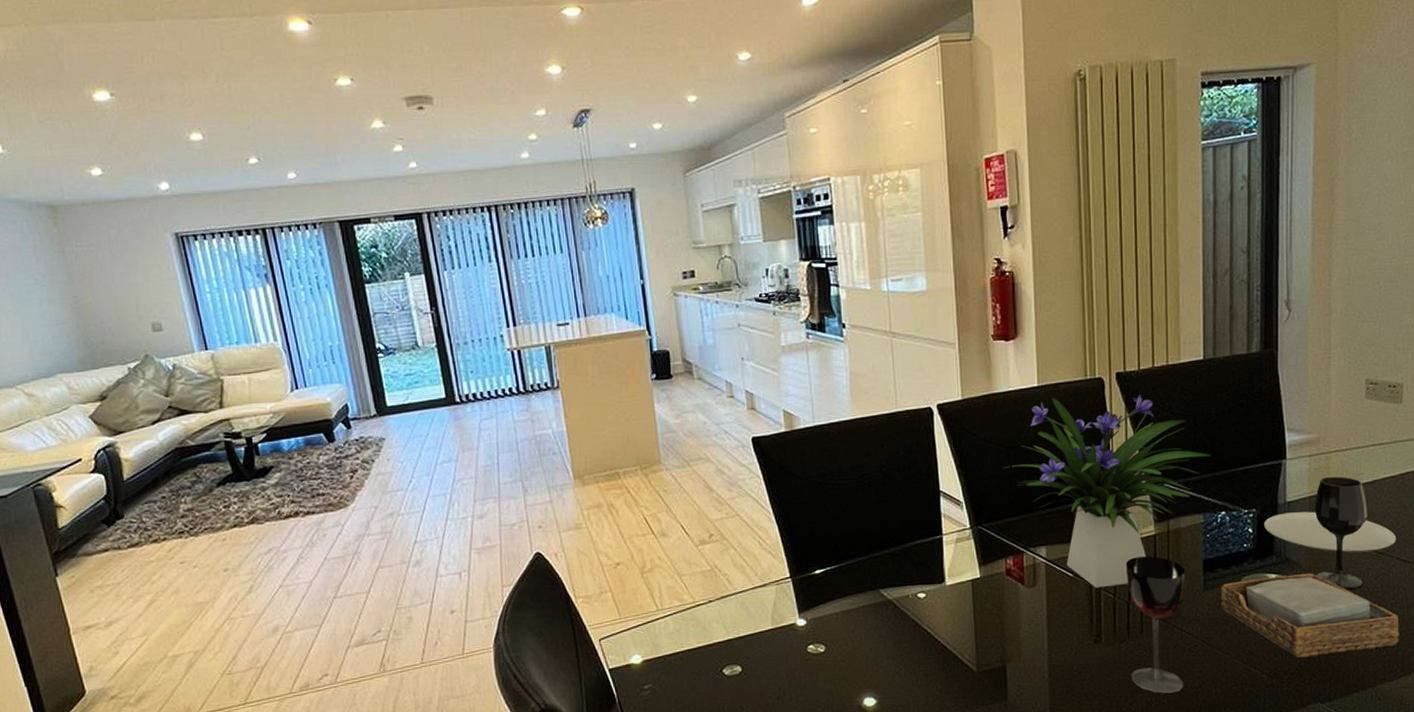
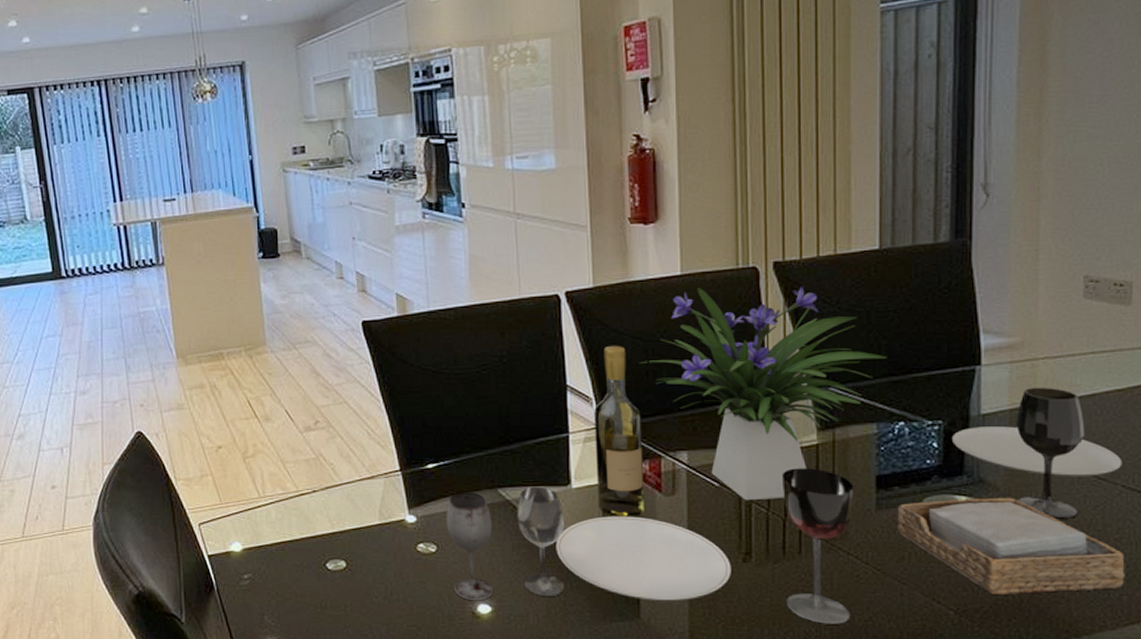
wineglass: none [833,585,941,695] -> present [446,486,565,601]
plate: none [933,608,1085,684] -> present [556,516,731,601]
bottle: none [964,452,1010,610] -> present [594,345,645,518]

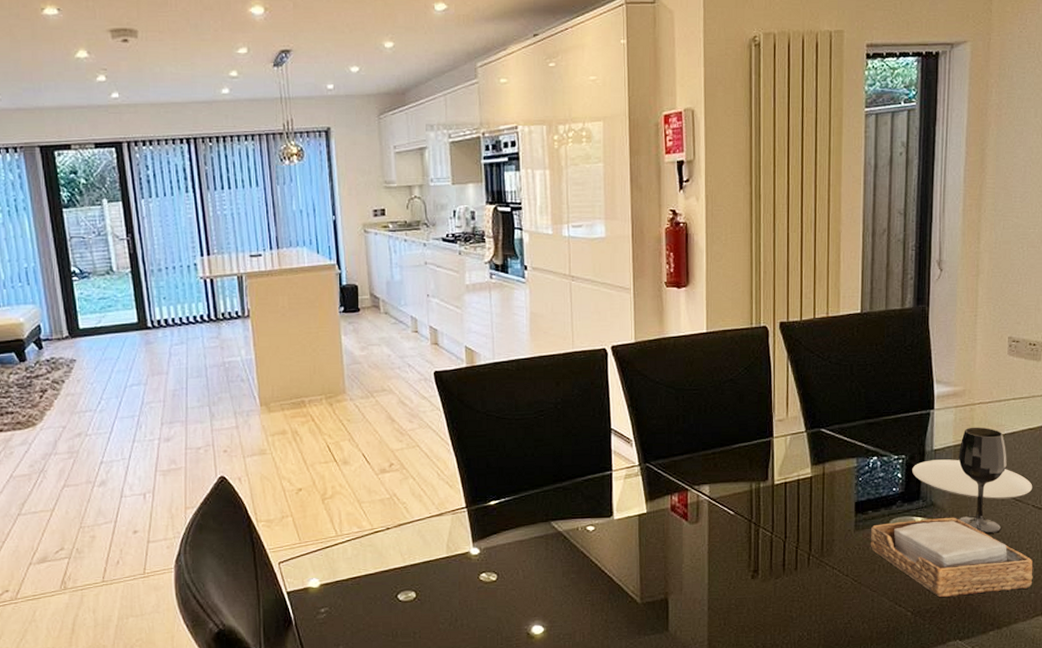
wineglass: present [446,486,565,601] -> none [506,518,607,623]
plate: present [556,516,731,601] -> none [600,542,742,615]
bottle: present [594,345,645,518] -> none [634,393,674,544]
flower arrangement: present [639,286,887,501] -> none [671,343,865,526]
wineglass: present [781,468,854,624] -> none [783,497,839,628]

